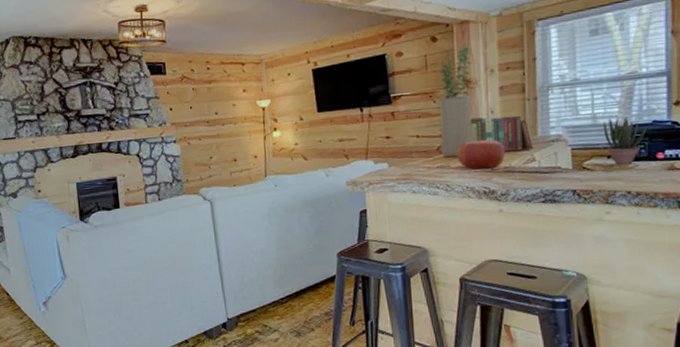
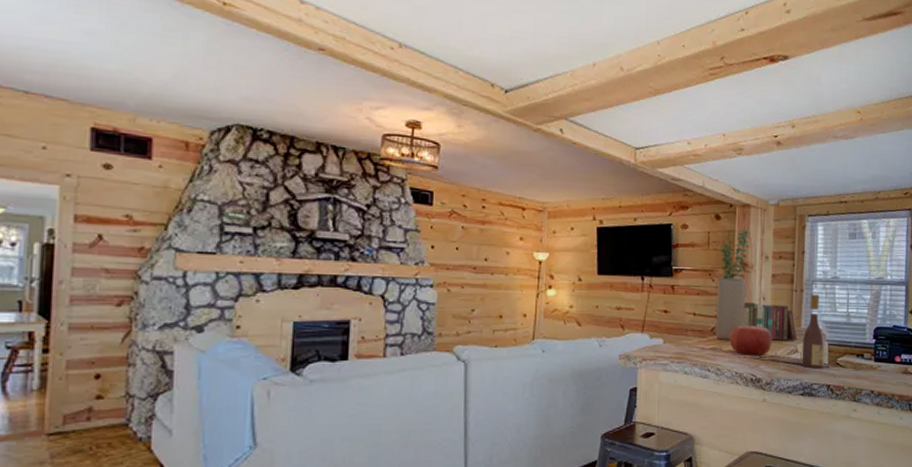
wine bottle: none [540,99,568,176] -> present [801,294,825,369]
potted plant: present [603,117,646,166] -> none [855,318,888,365]

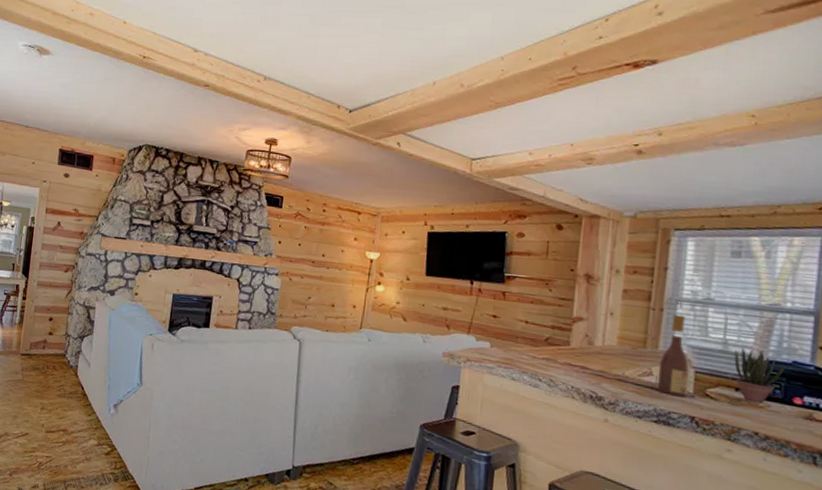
vase: present [715,224,751,340] -> none [550,235,599,353]
fruit: present [729,321,772,357] -> none [566,336,620,375]
books: present [743,302,797,341] -> none [584,316,653,363]
potted plant: none [855,318,888,365] -> present [734,348,784,403]

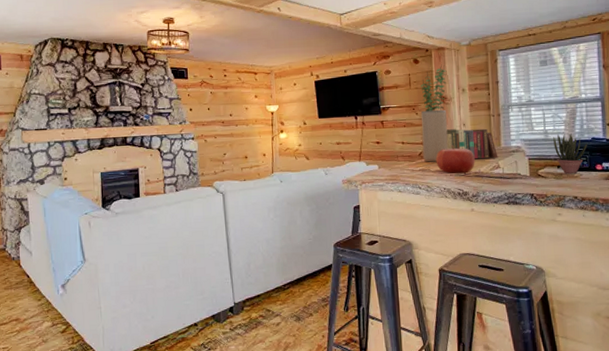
vase: none [550,235,599,353] -> present [421,64,448,162]
fruit: none [566,336,620,375] -> present [435,145,475,174]
books: none [584,316,653,363] -> present [446,128,498,160]
wine bottle: present [656,314,690,398] -> none [503,116,527,181]

